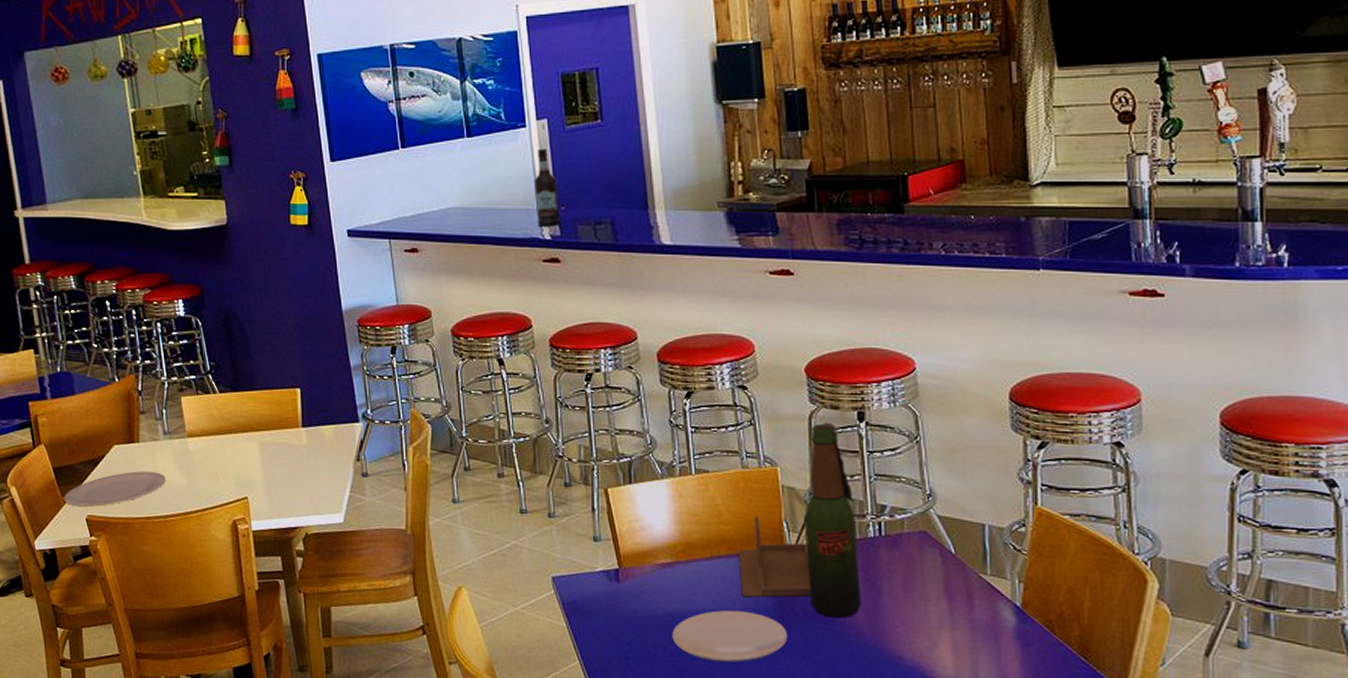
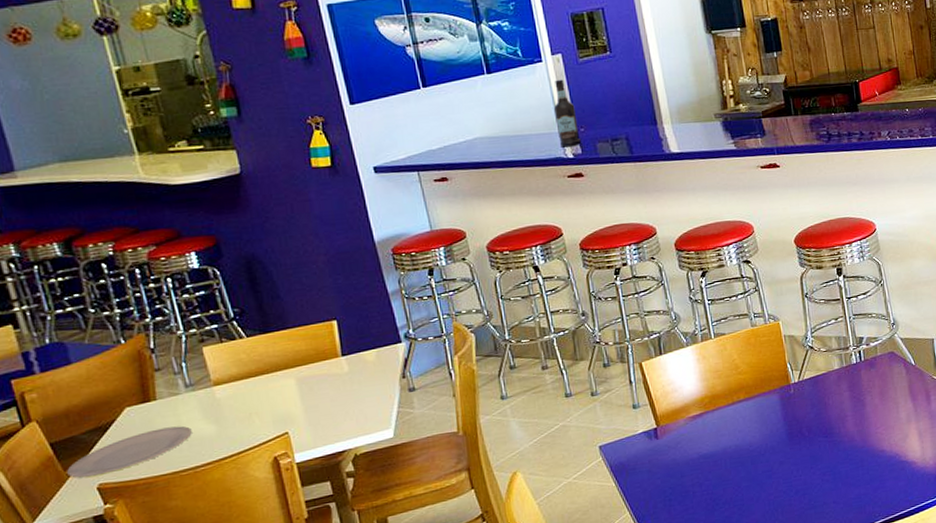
plate: present [672,610,788,663] -> none [706,440,799,487]
napkin holder: present [738,516,812,598] -> none [754,356,814,430]
beer bottle: present [804,422,862,618] -> none [803,279,852,432]

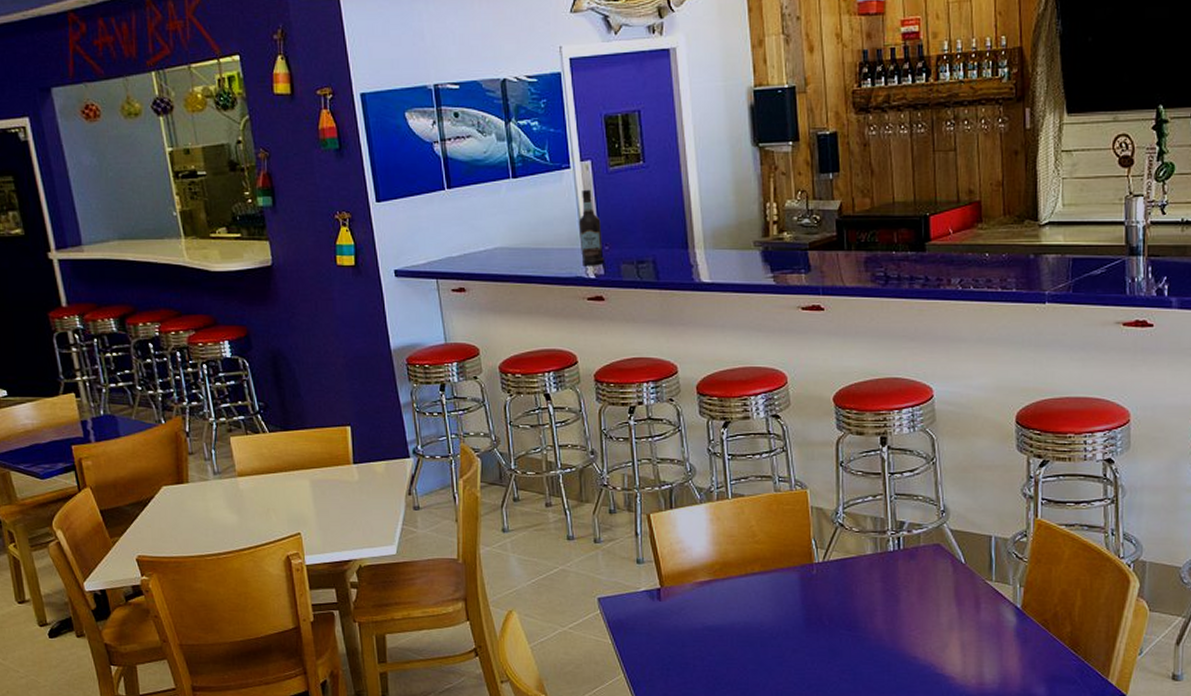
plate: present [67,426,192,478] -> none [113,511,217,547]

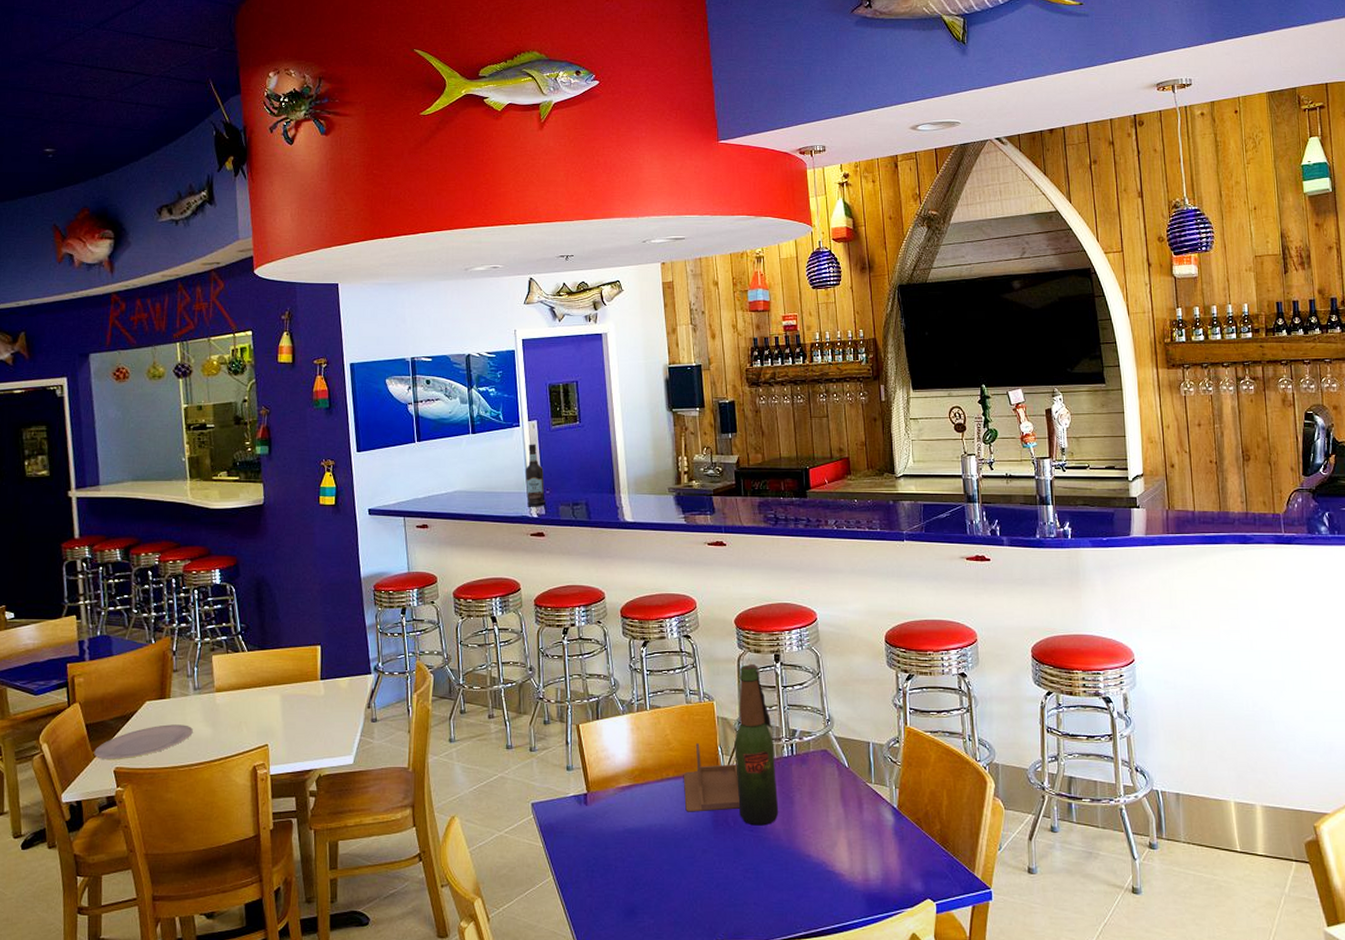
plate: none [113,511,217,547] -> present [94,724,193,759]
napkin holder: none [770,533,837,610] -> present [683,741,741,812]
beer bottle: none [831,447,882,625] -> present [734,663,779,826]

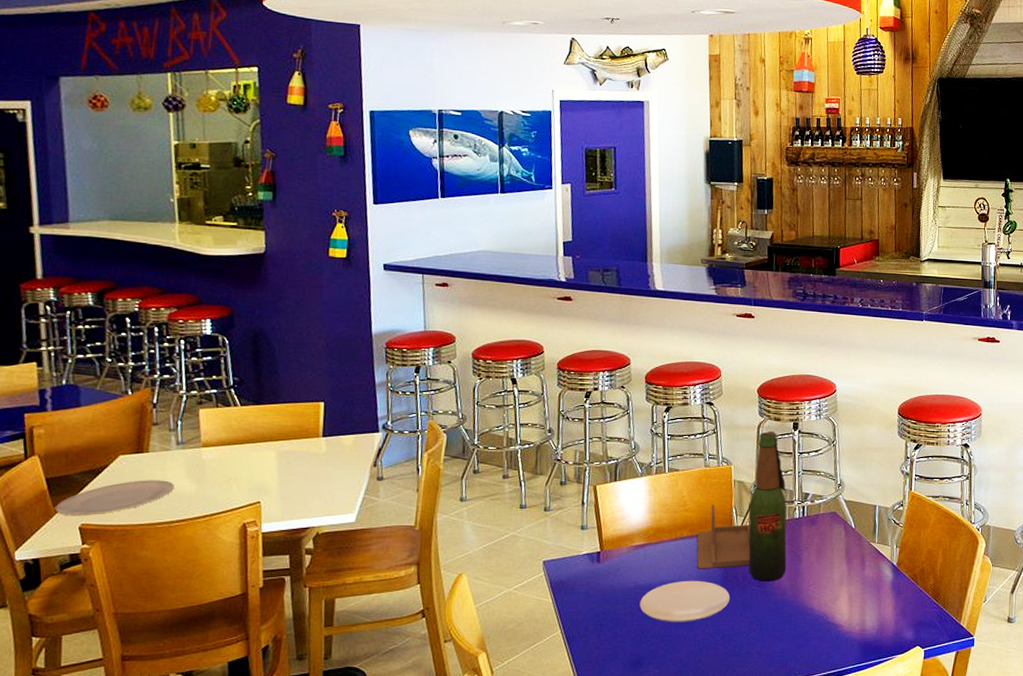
root beer: present [524,444,545,508] -> none [554,207,575,272]
plate: none [630,824,722,869] -> present [639,580,731,622]

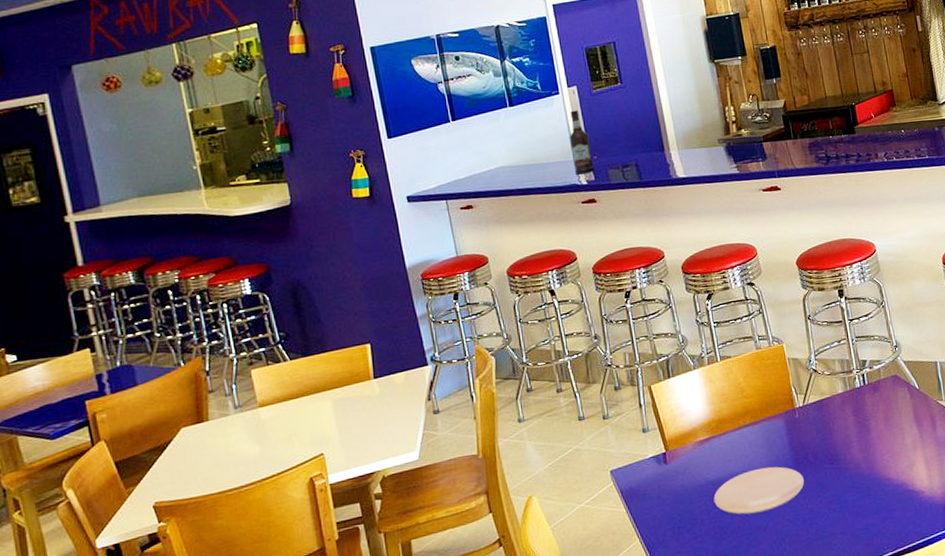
plate: present [55,480,174,515] -> none [128,446,238,496]
root beer: none [554,207,575,272] -> present [569,110,594,176]
napkin holder: present [696,503,751,569] -> none [760,379,819,455]
beer bottle: present [748,430,787,582] -> none [806,301,857,459]

